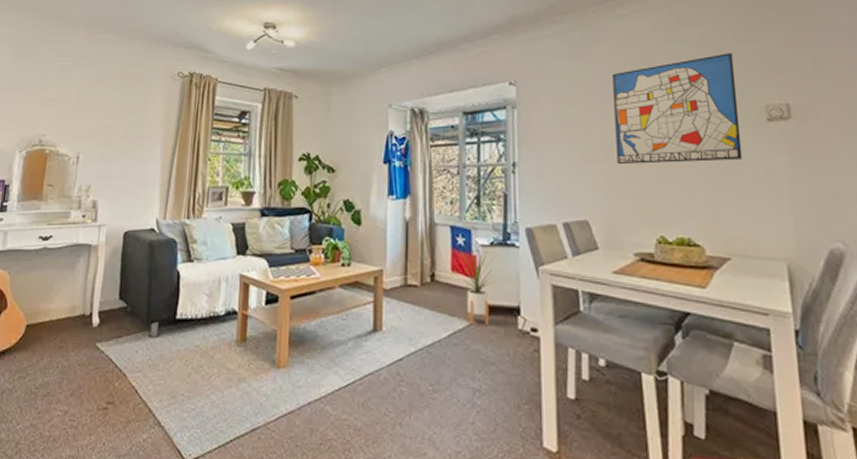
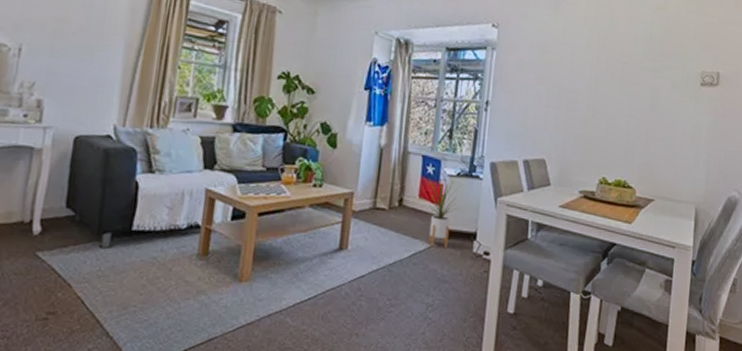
wall art: present [612,53,743,164] -> none [576,22,684,117]

